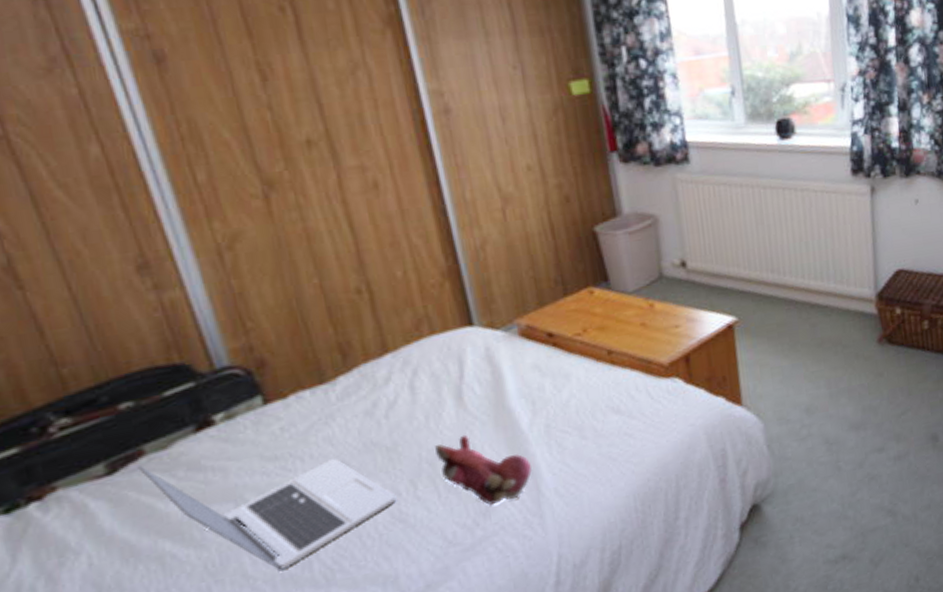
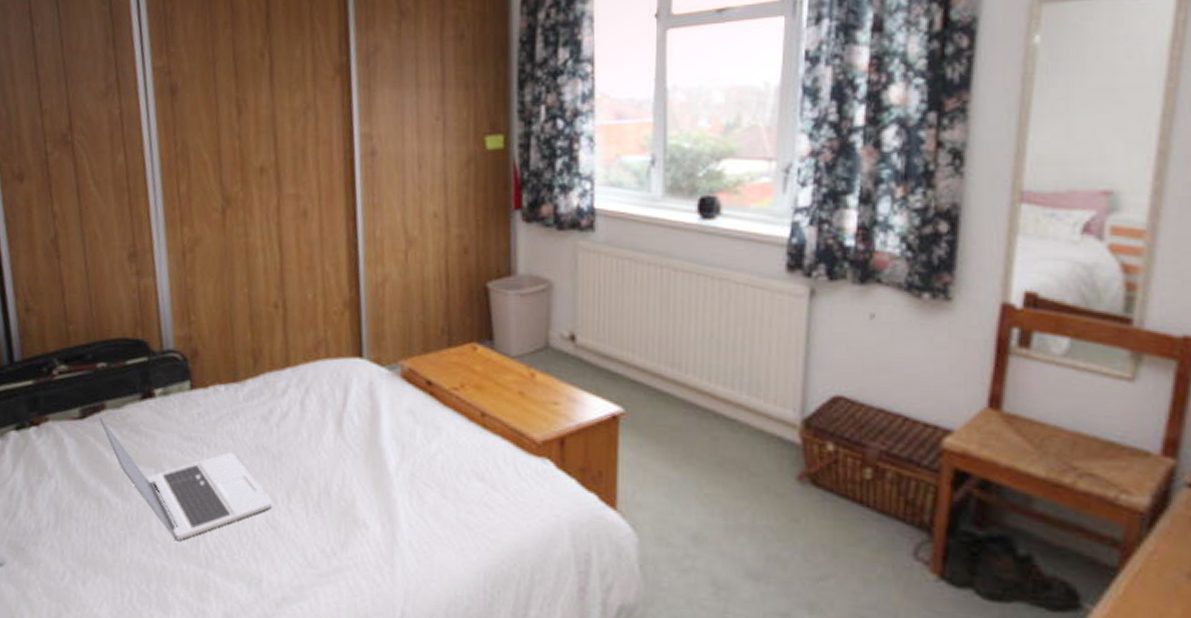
stuffed animal: present [435,434,533,506] -> none [311,461,392,540]

